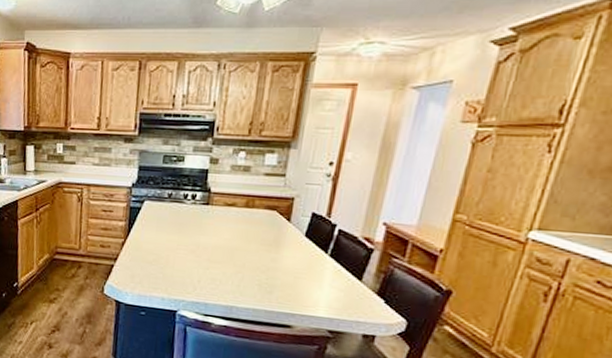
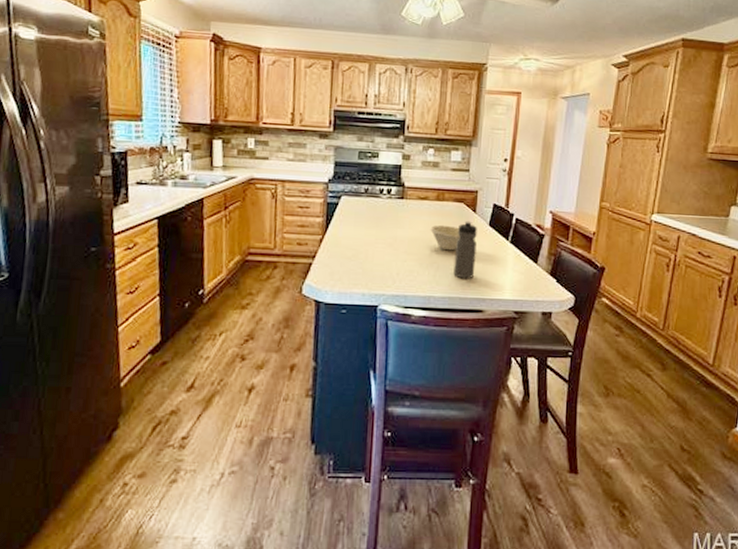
bowl: none [236,233,270,262] -> present [430,224,460,251]
water bottle: none [260,230,291,292] -> present [453,220,477,279]

